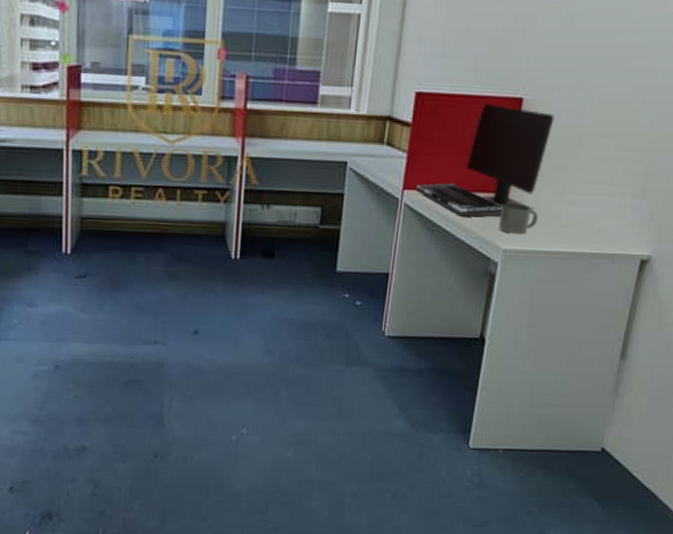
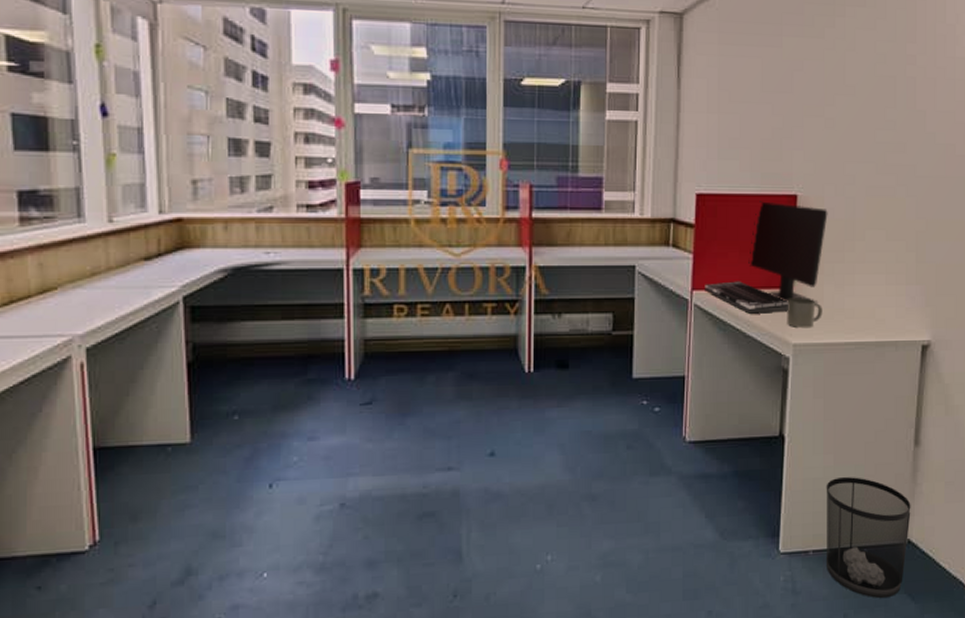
waste bin: none [515,383,610,501] -> present [826,477,911,599]

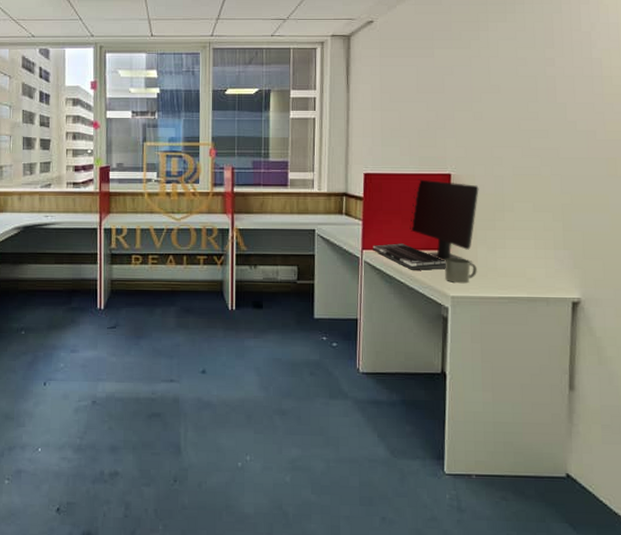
waste bin: present [826,477,911,599] -> none [485,413,569,525]

